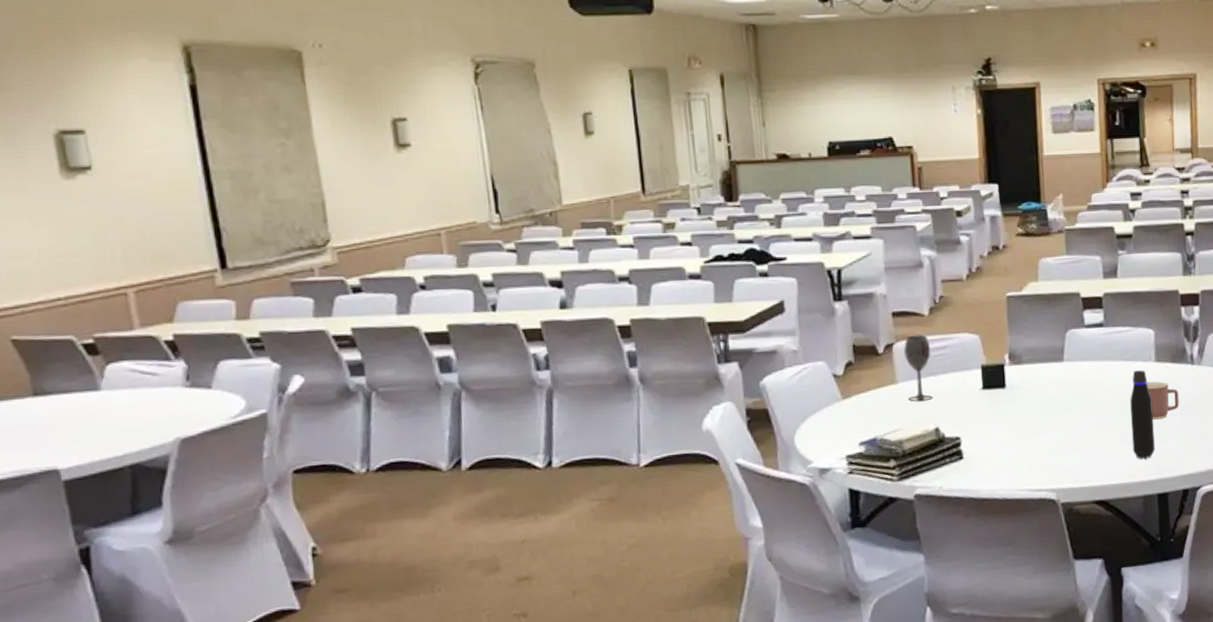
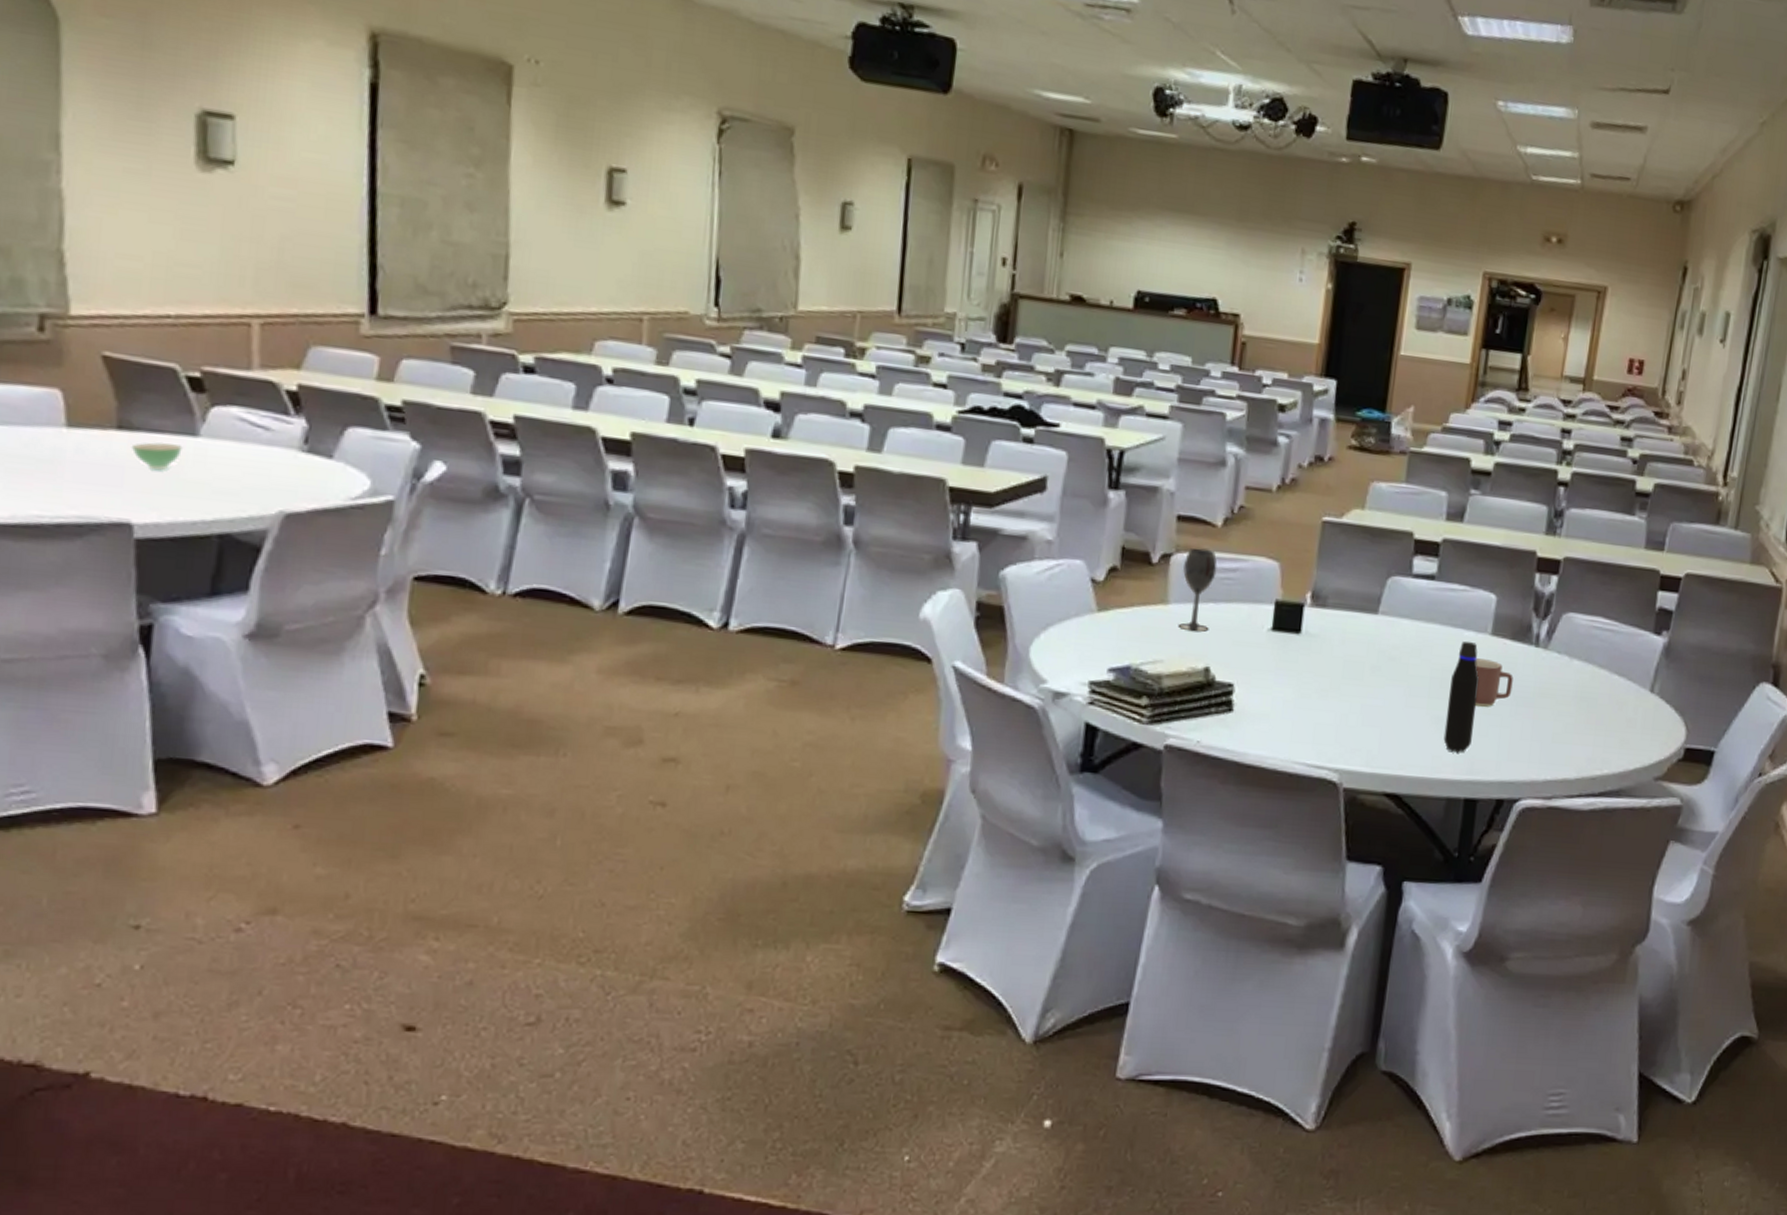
bowl: none [47,400,89,424] -> present [131,442,183,471]

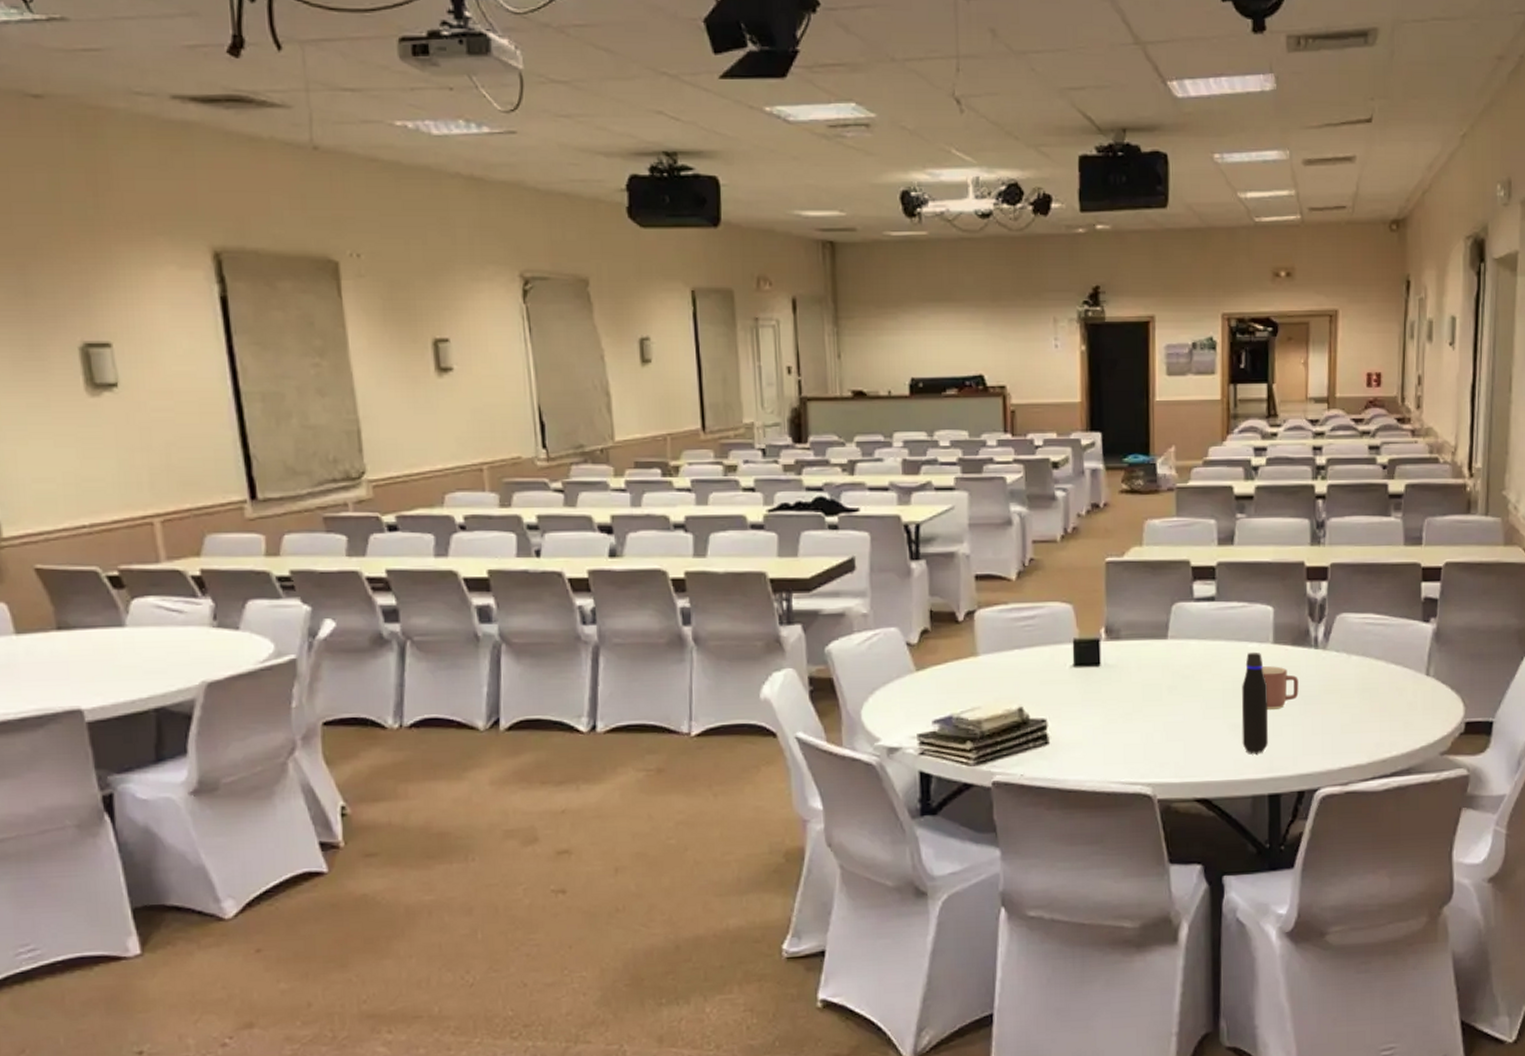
bowl: present [131,442,183,471] -> none [71,636,114,661]
wine glass: present [1179,548,1218,633] -> none [987,602,1018,678]

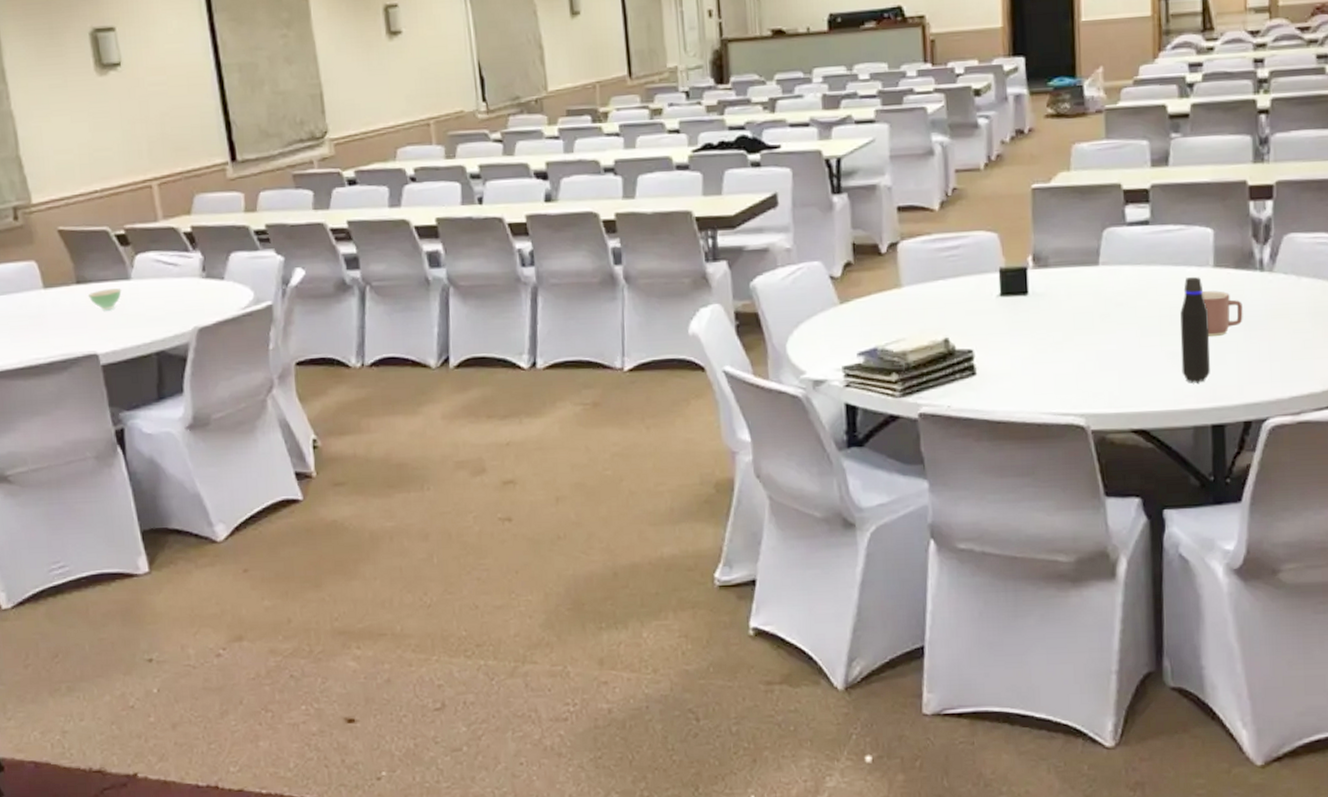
bowl: none [71,636,114,661] -> present [87,288,122,311]

